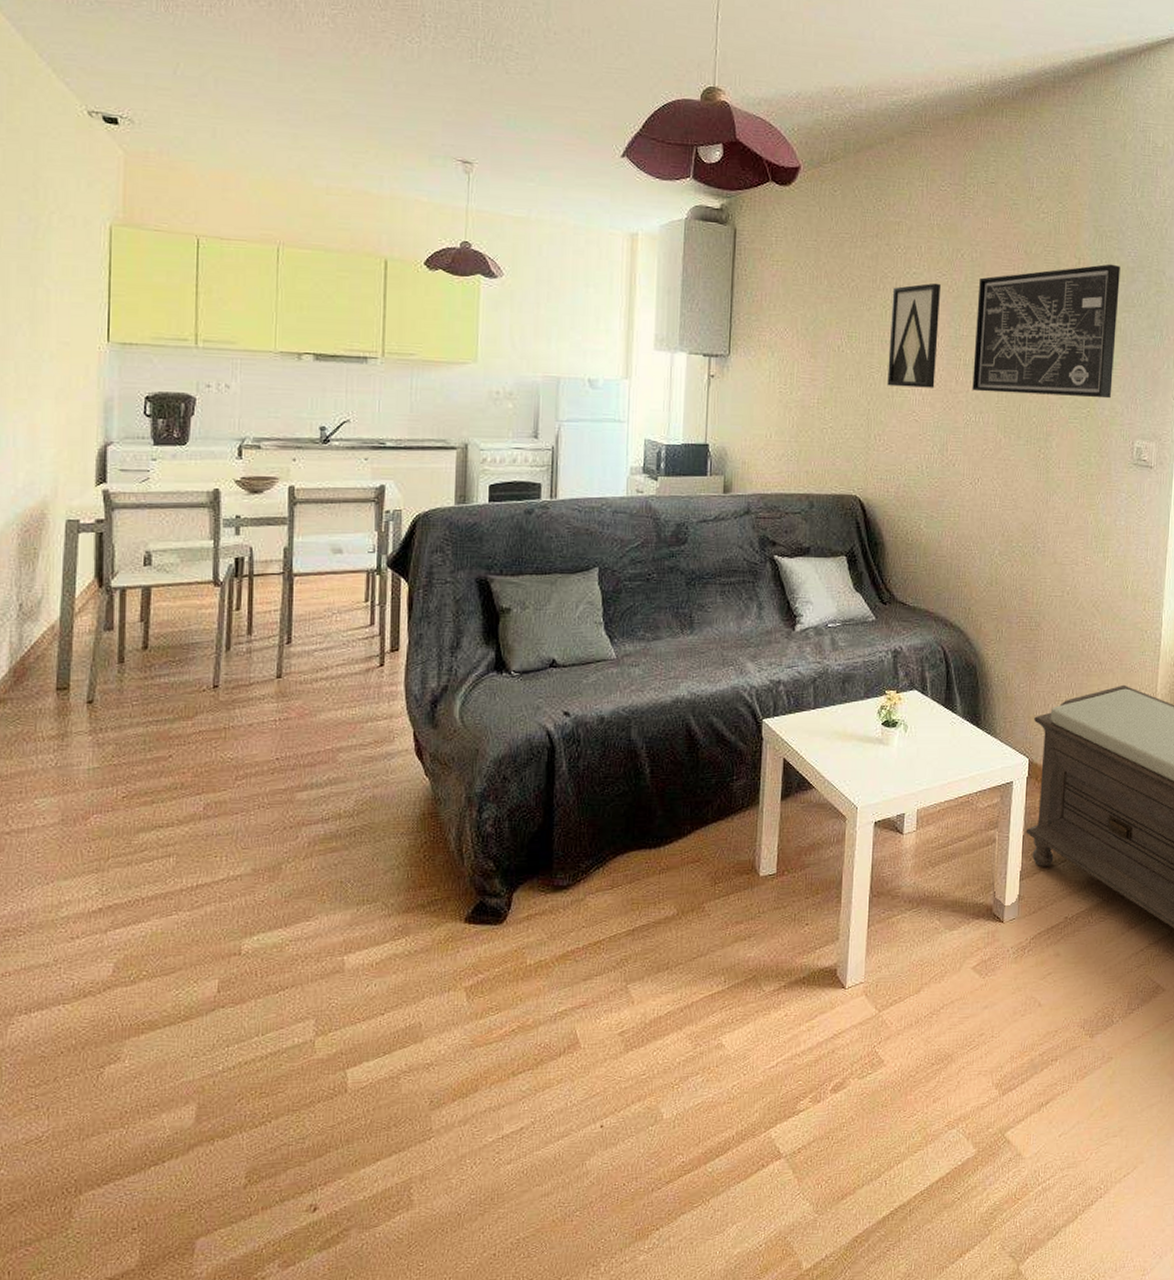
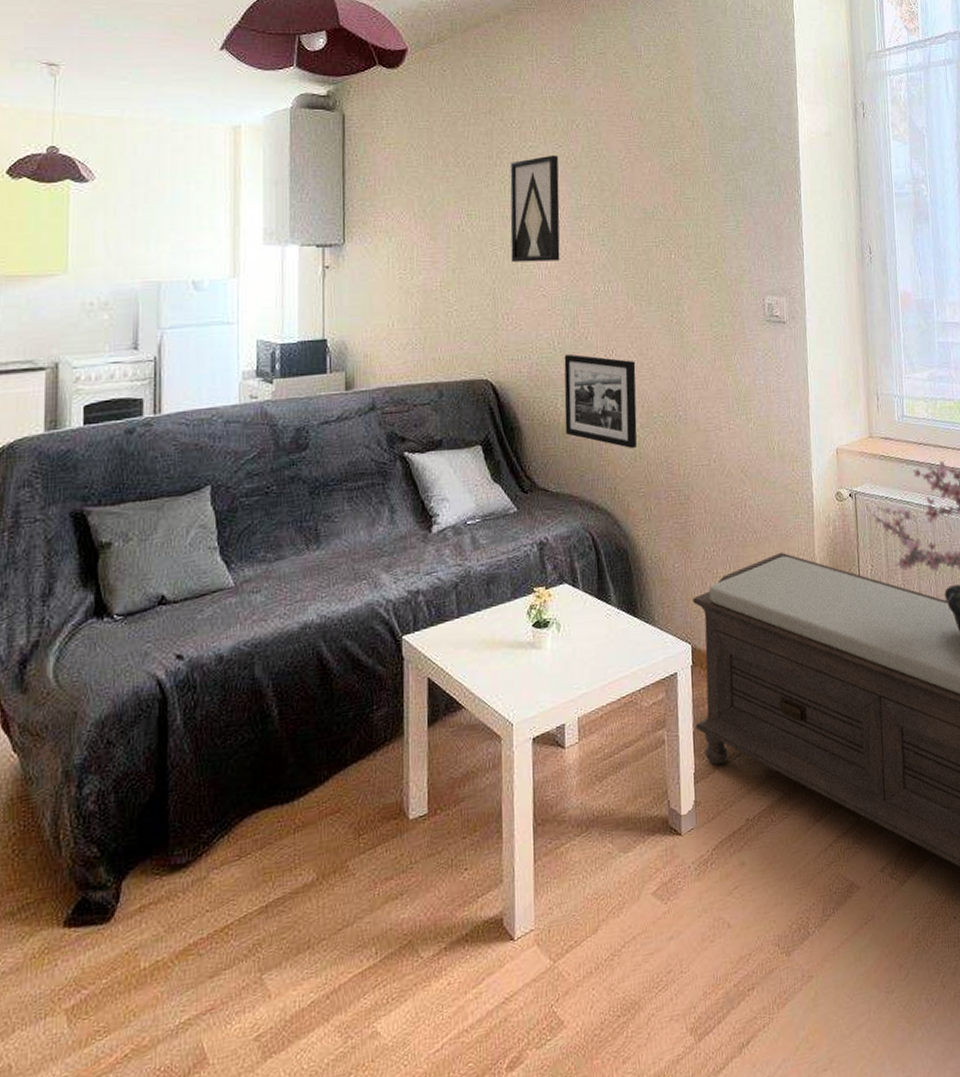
picture frame: none [926,478,1000,574] -> present [564,353,637,449]
wall art: present [972,264,1120,399] -> none [596,124,738,261]

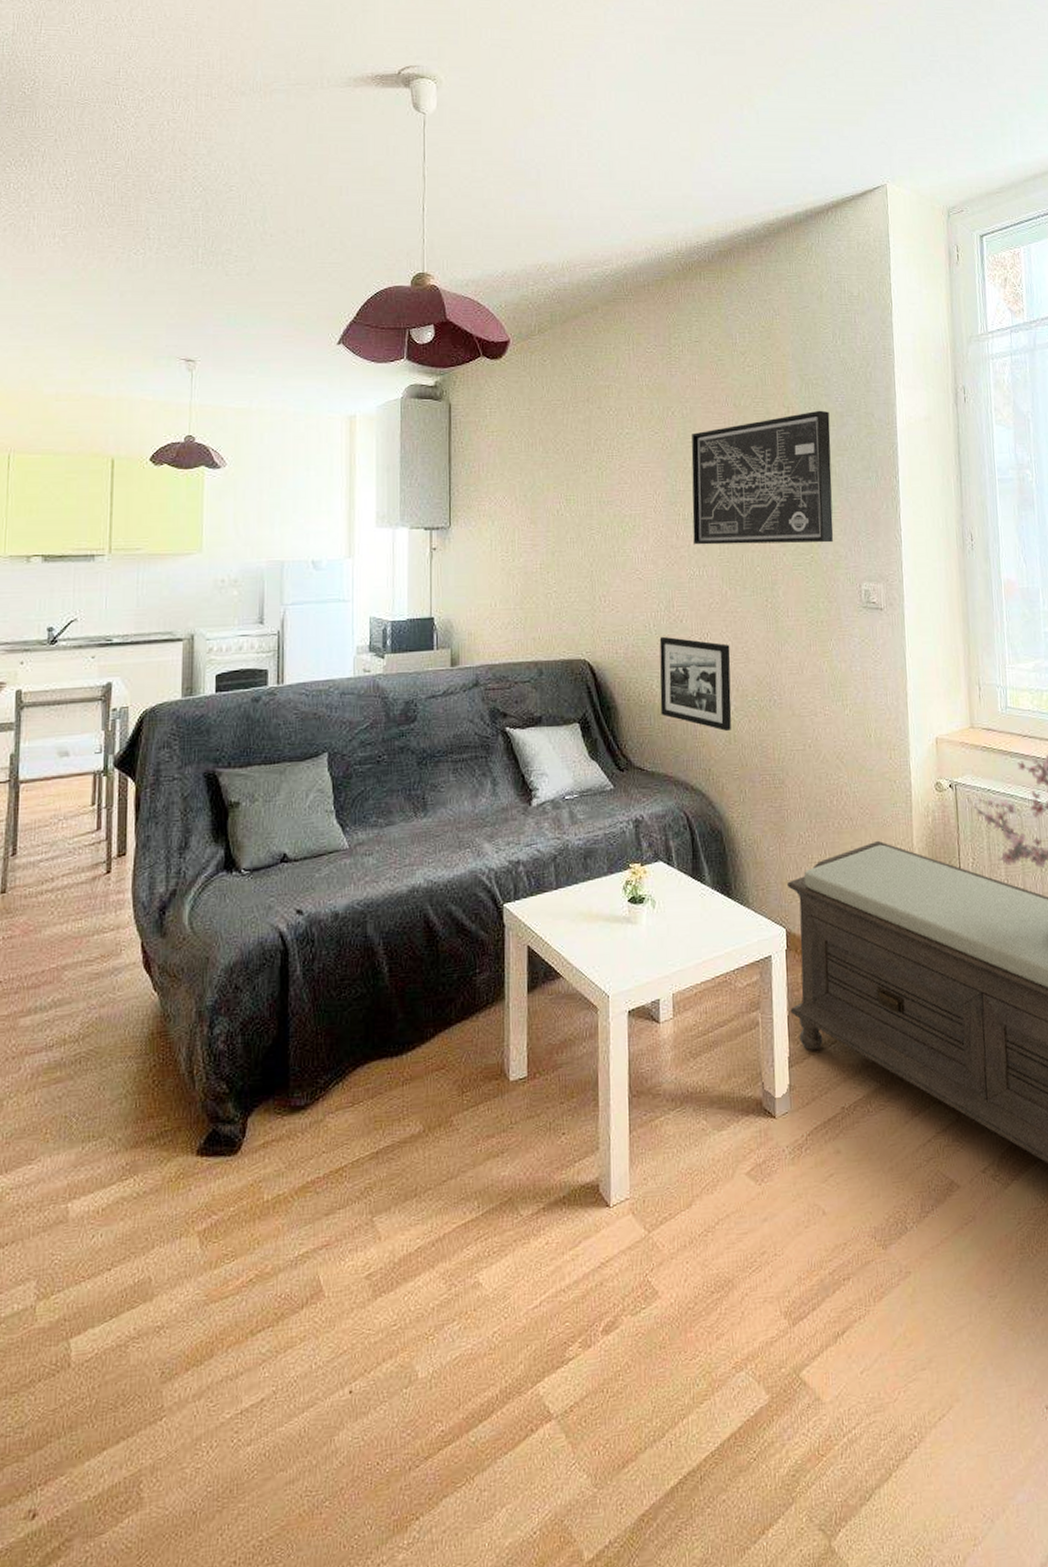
wall art: present [510,155,560,263] -> none [607,441,656,546]
wall art: none [596,124,738,261] -> present [691,410,834,545]

